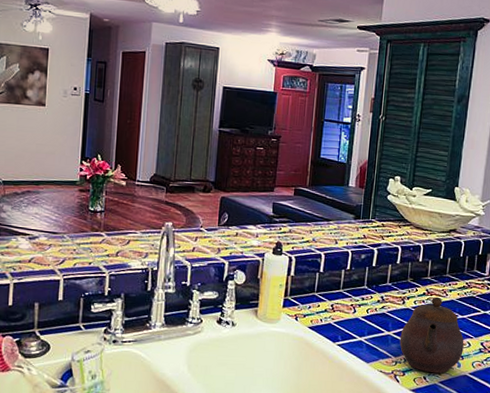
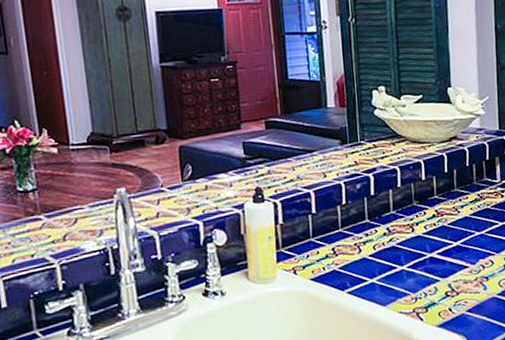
teapot: present [399,296,464,374] -> none [415,216,487,303]

